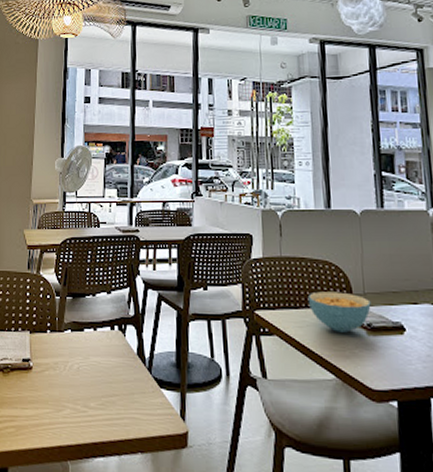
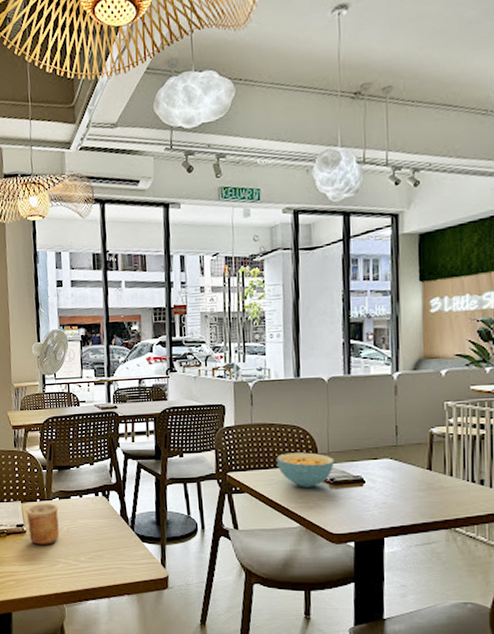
cup: none [34,335,70,385] -> present [25,503,60,545]

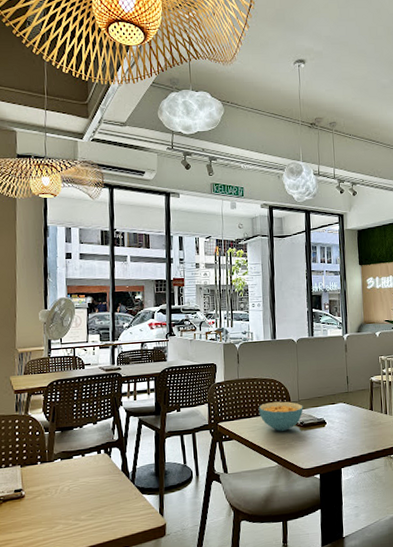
cup: present [25,503,60,545] -> none [25,464,60,509]

